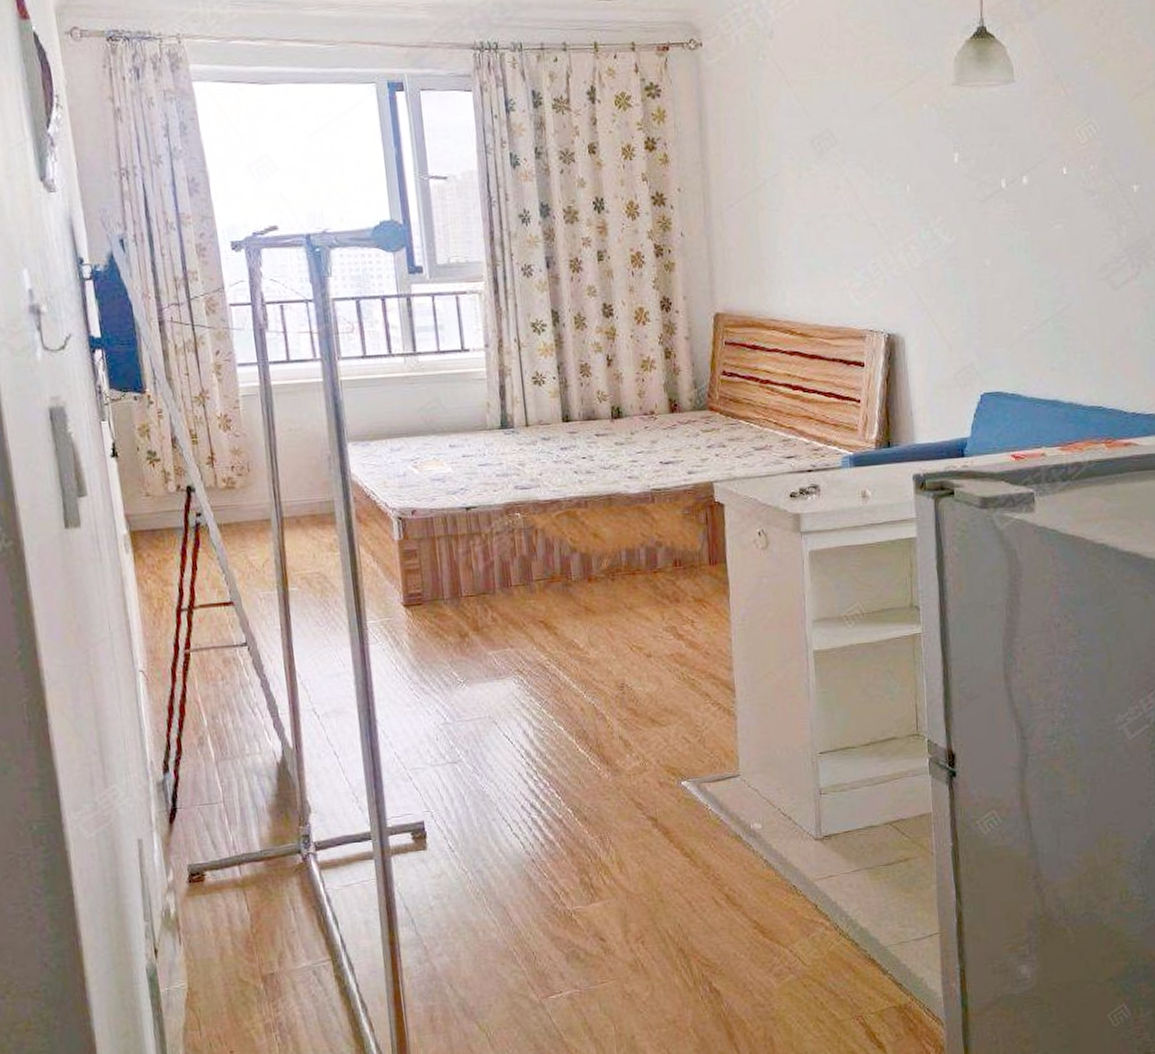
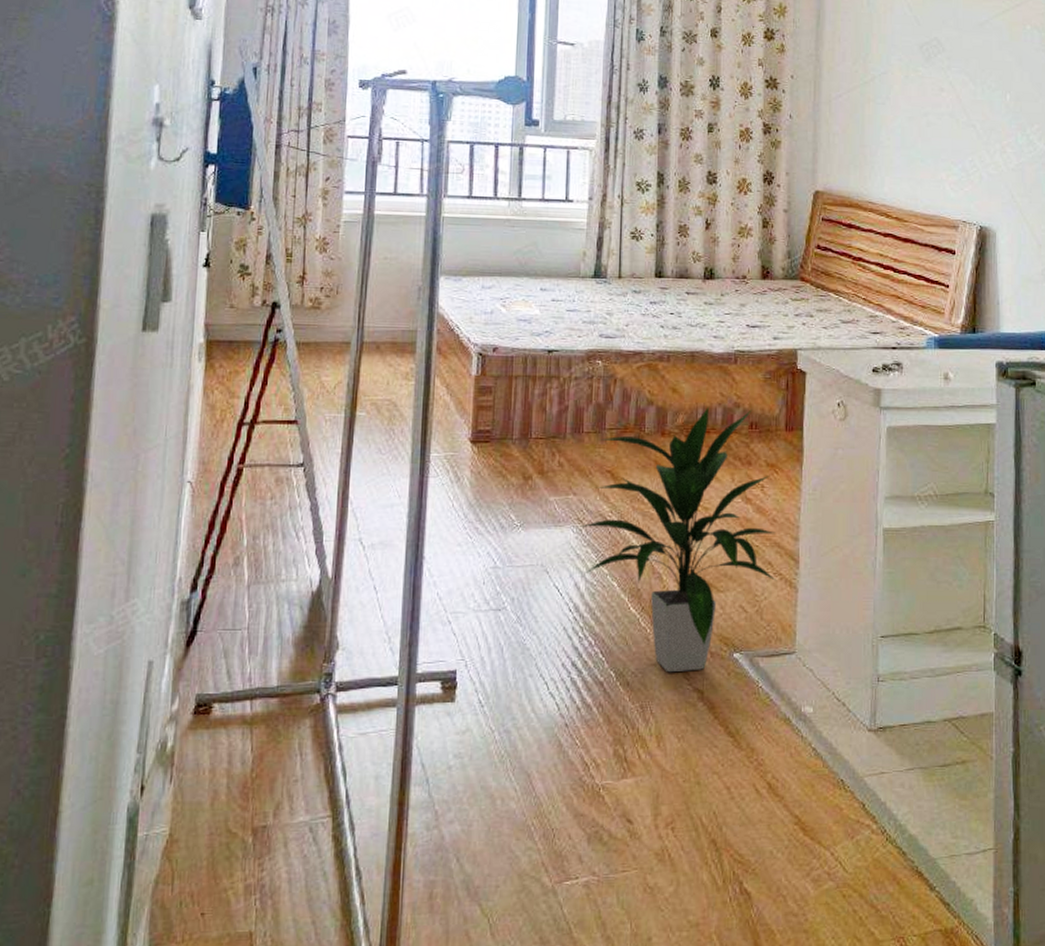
indoor plant: none [518,547,716,805] -> present [577,407,777,673]

